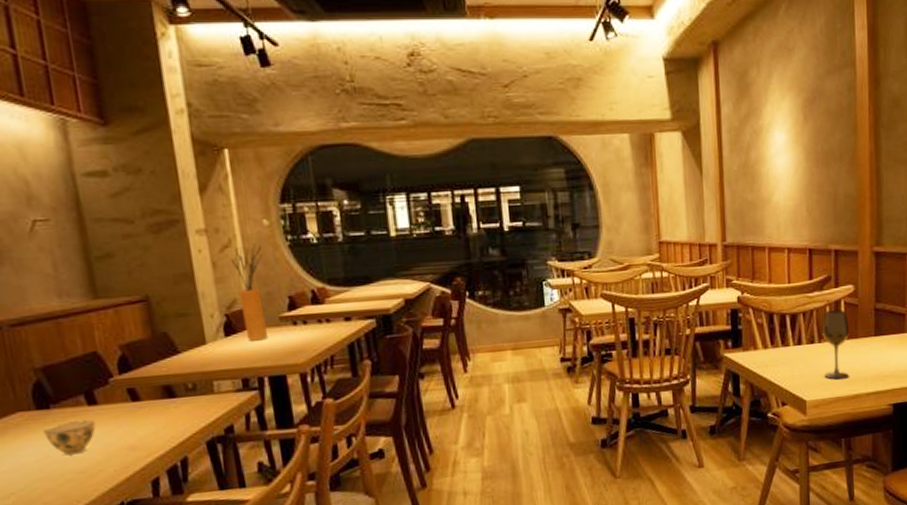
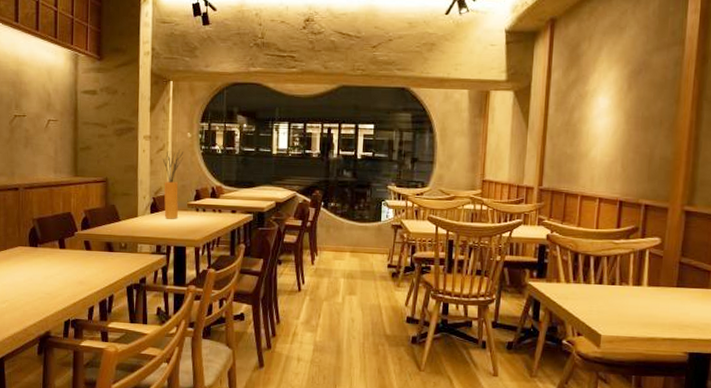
teacup: present [42,419,97,456] -> none [30,258,63,281]
wine glass: present [822,309,850,380] -> none [622,257,652,321]

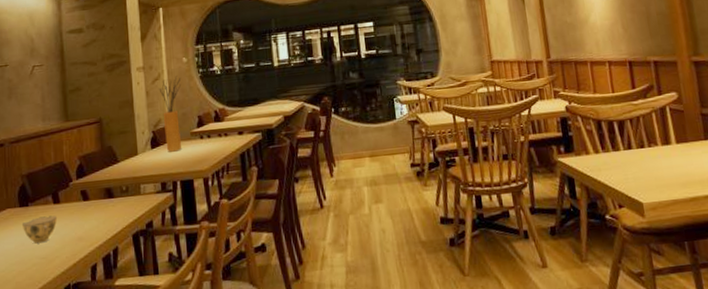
teacup: none [30,258,63,281] -> present [21,215,58,244]

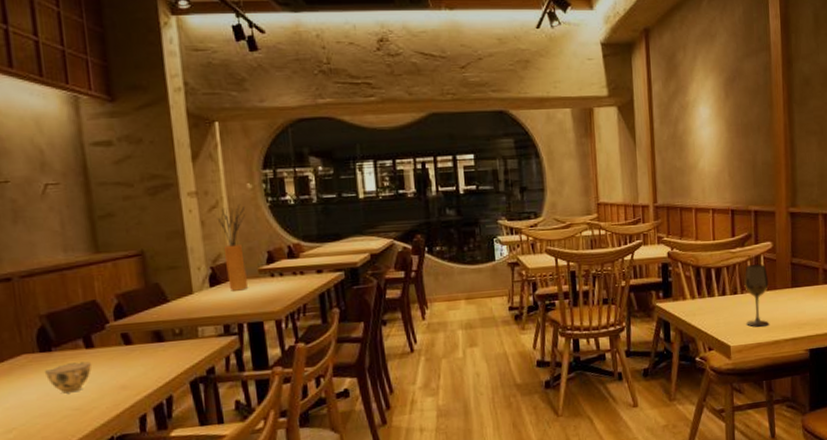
wine glass: none [650,115,684,183] -> present [744,264,770,327]

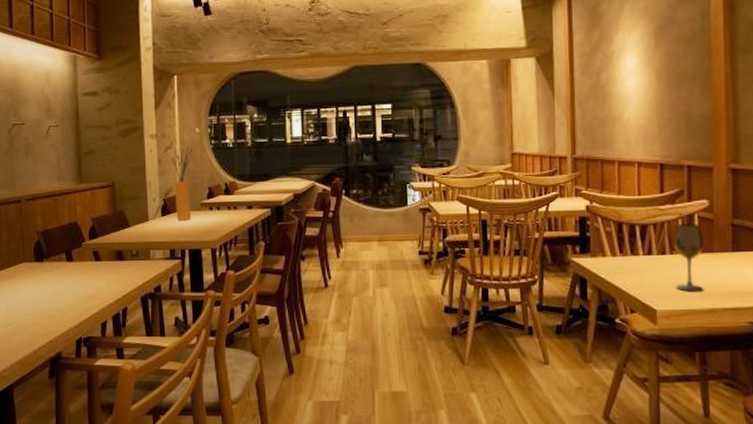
teacup: present [44,361,92,394] -> none [37,272,71,297]

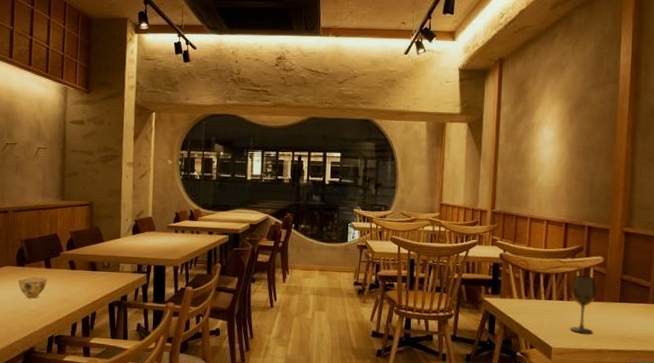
teacup: none [37,272,71,297] -> present [17,277,48,299]
vase: present [171,146,193,221] -> none [144,175,165,240]

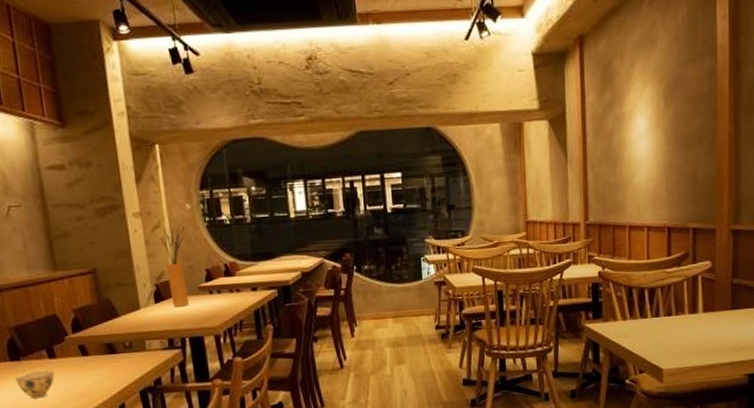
vase: none [144,175,165,240] -> present [159,224,189,307]
wine glass: present [570,274,596,334] -> none [679,284,706,350]

